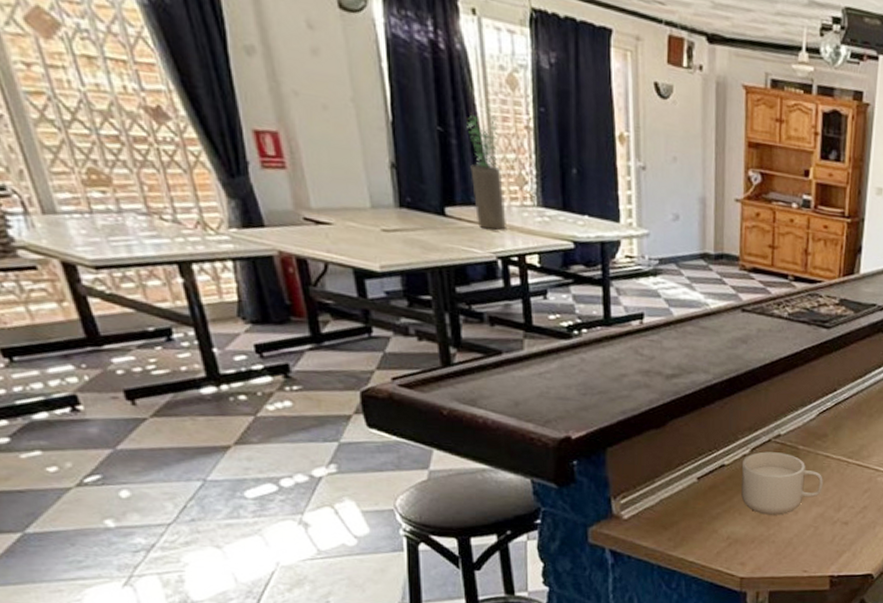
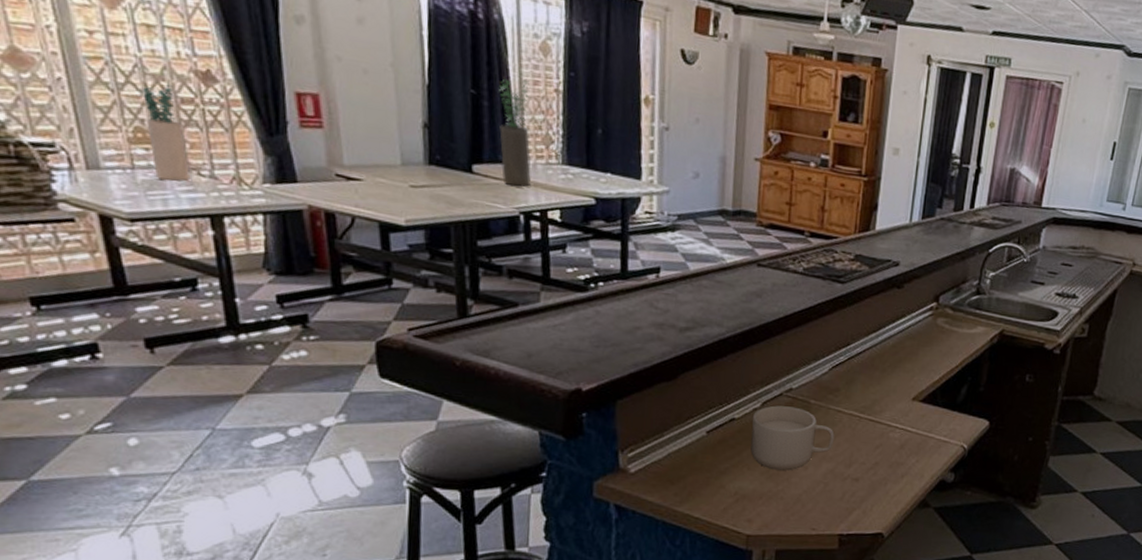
vase: none [91,116,152,227] -> present [143,79,190,182]

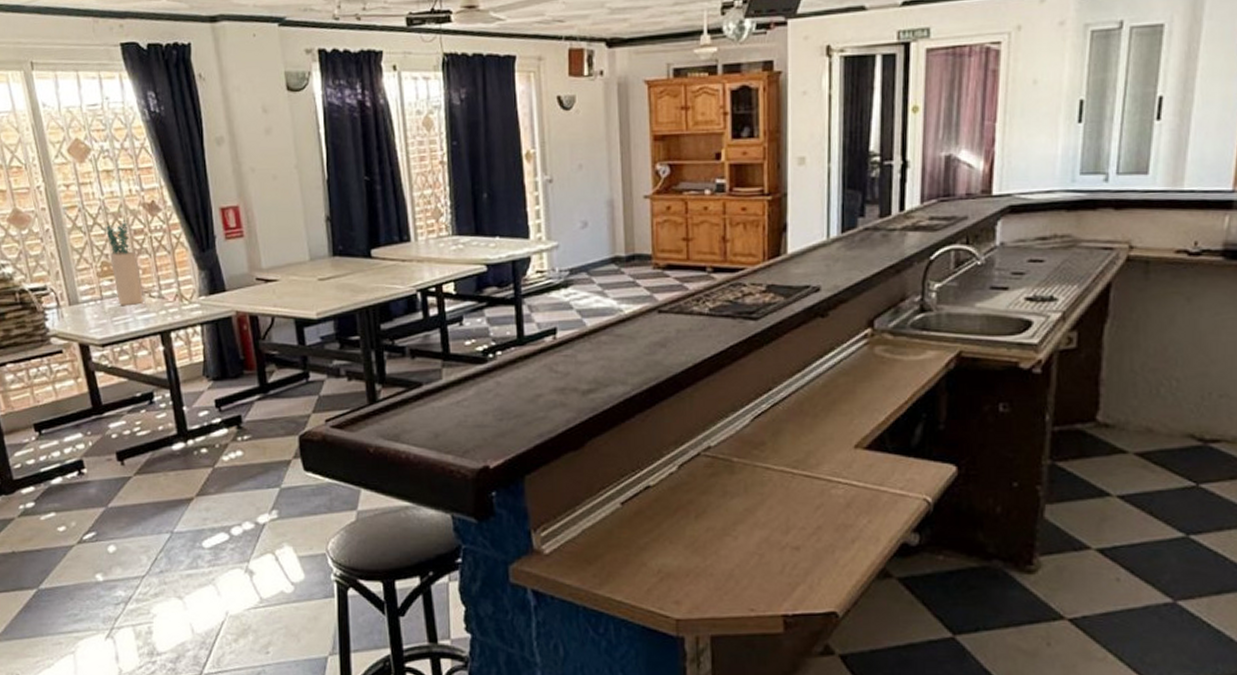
vase: present [498,77,531,187] -> none [388,156,424,264]
cup: present [750,405,835,471] -> none [669,467,765,542]

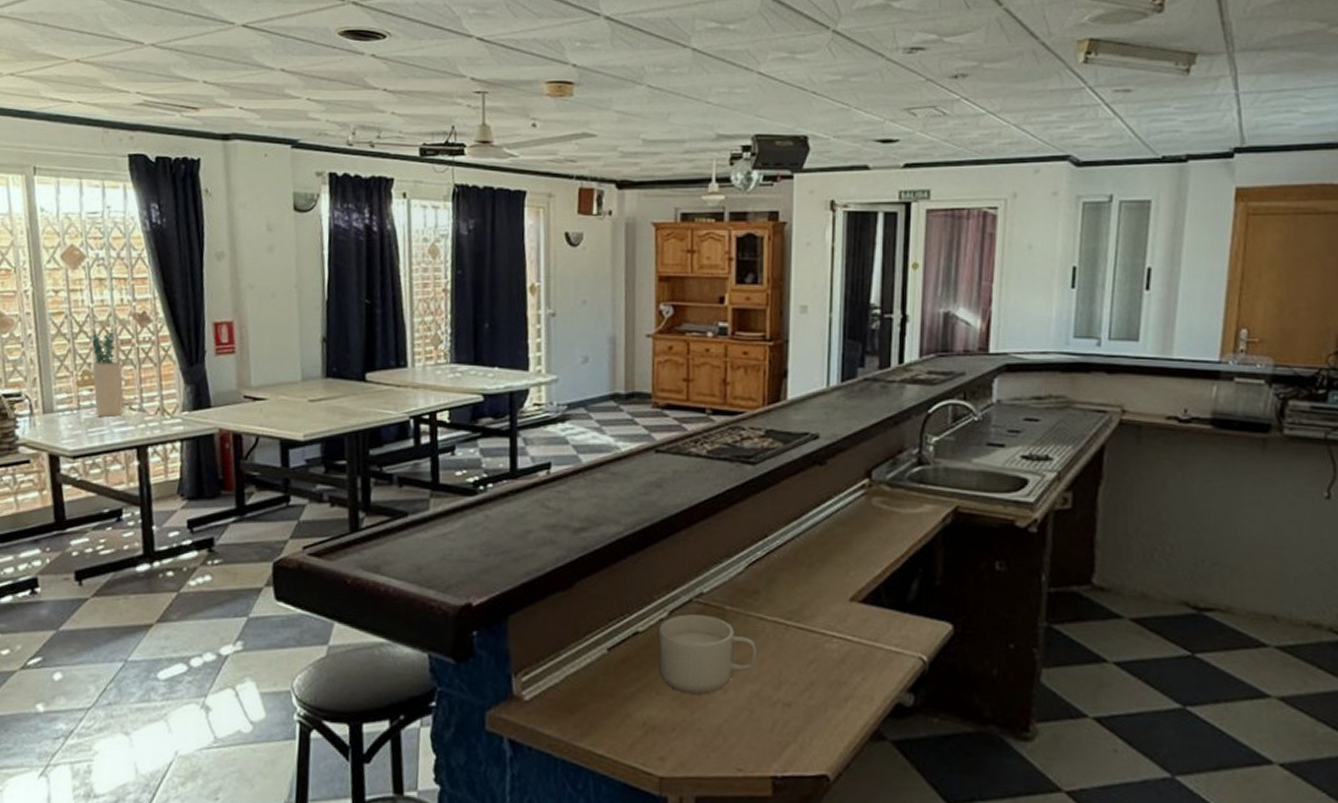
cup: none [669,467,765,542] -> present [658,614,757,695]

